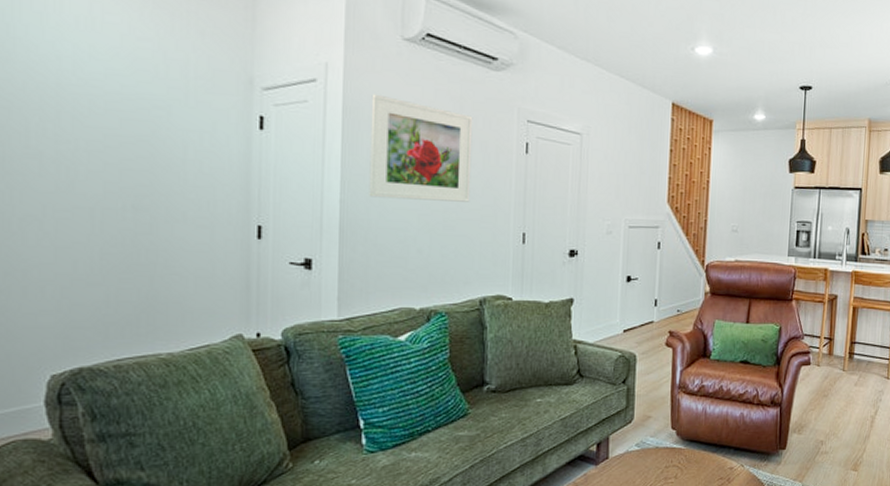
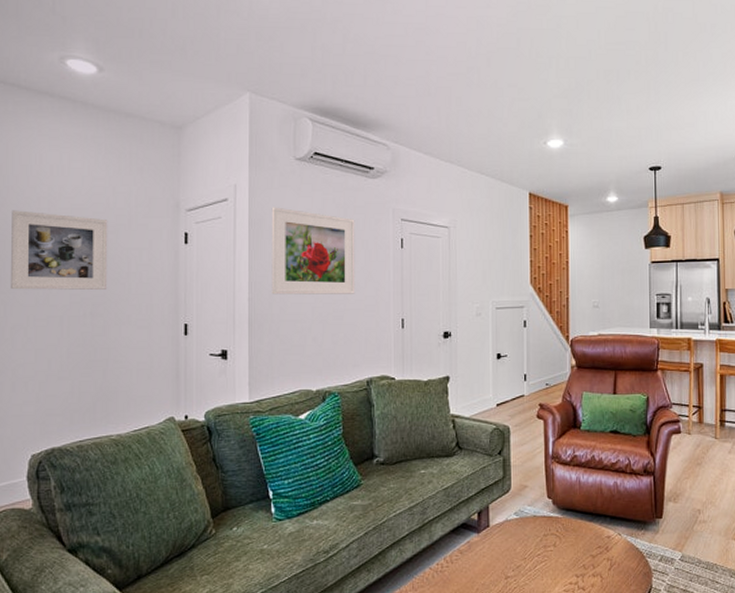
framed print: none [20,69,157,178] -> present [11,210,108,290]

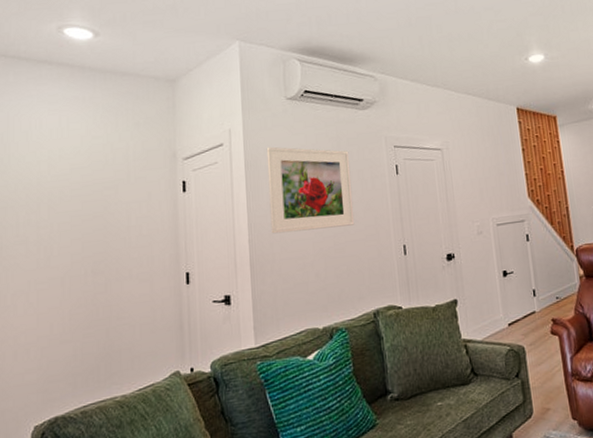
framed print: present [11,210,108,290] -> none [12,175,108,255]

